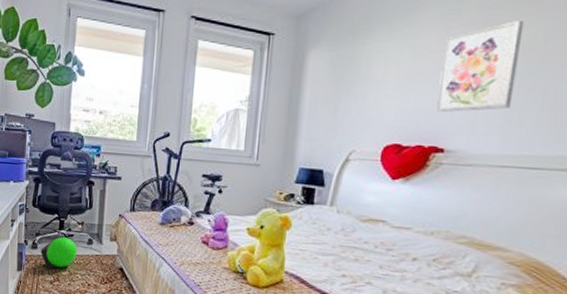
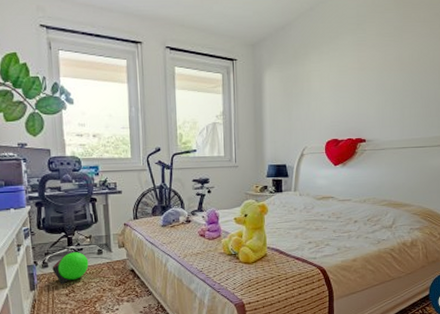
wall art: present [436,21,524,113] -> none [357,45,405,114]

